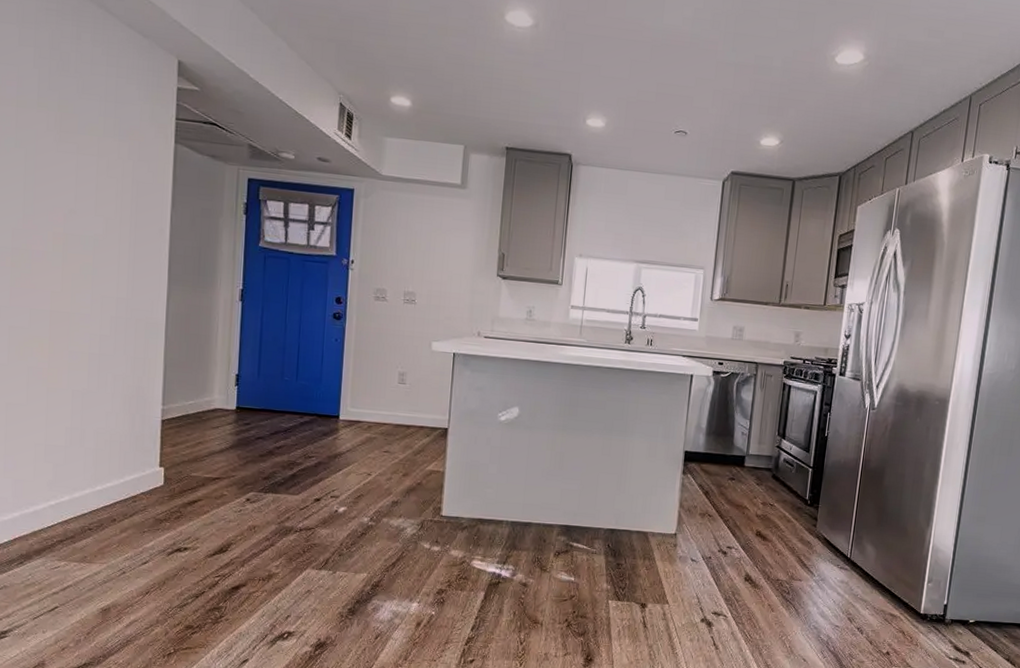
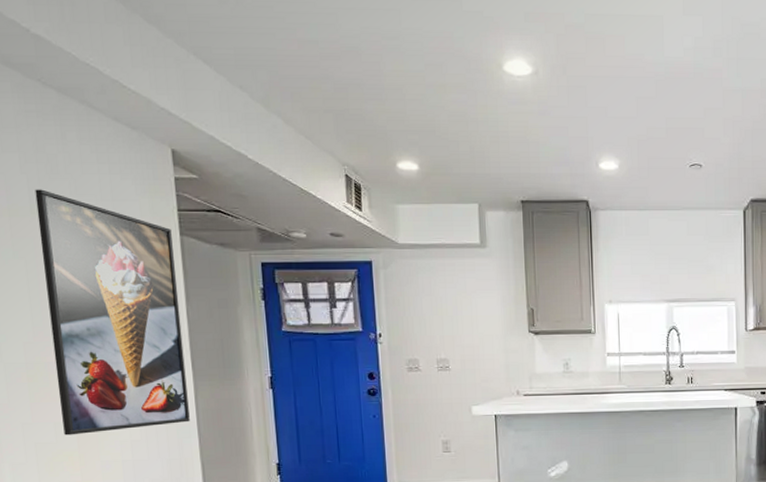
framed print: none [38,84,167,324] -> present [35,189,190,436]

